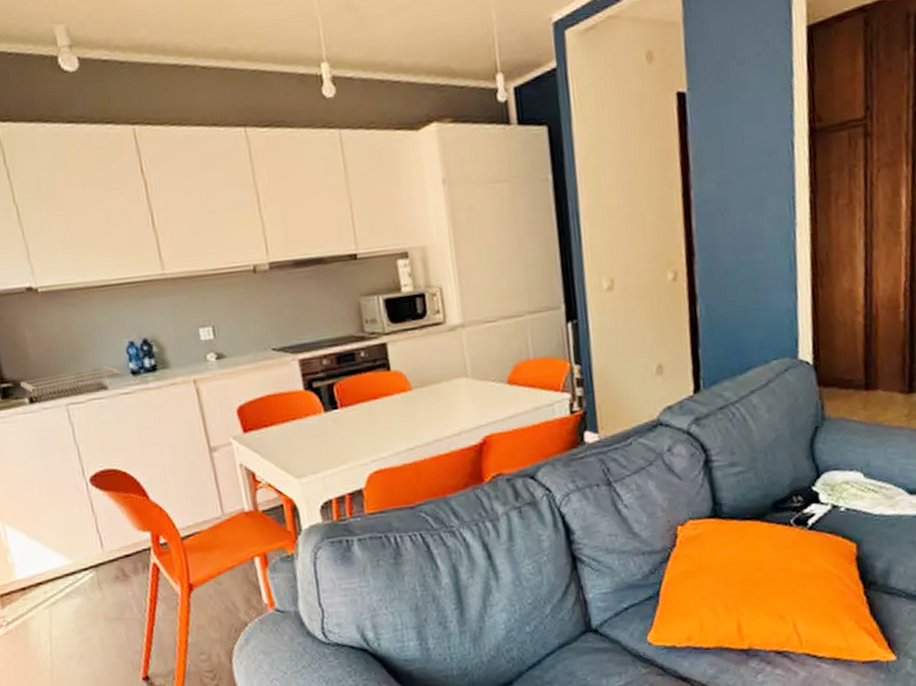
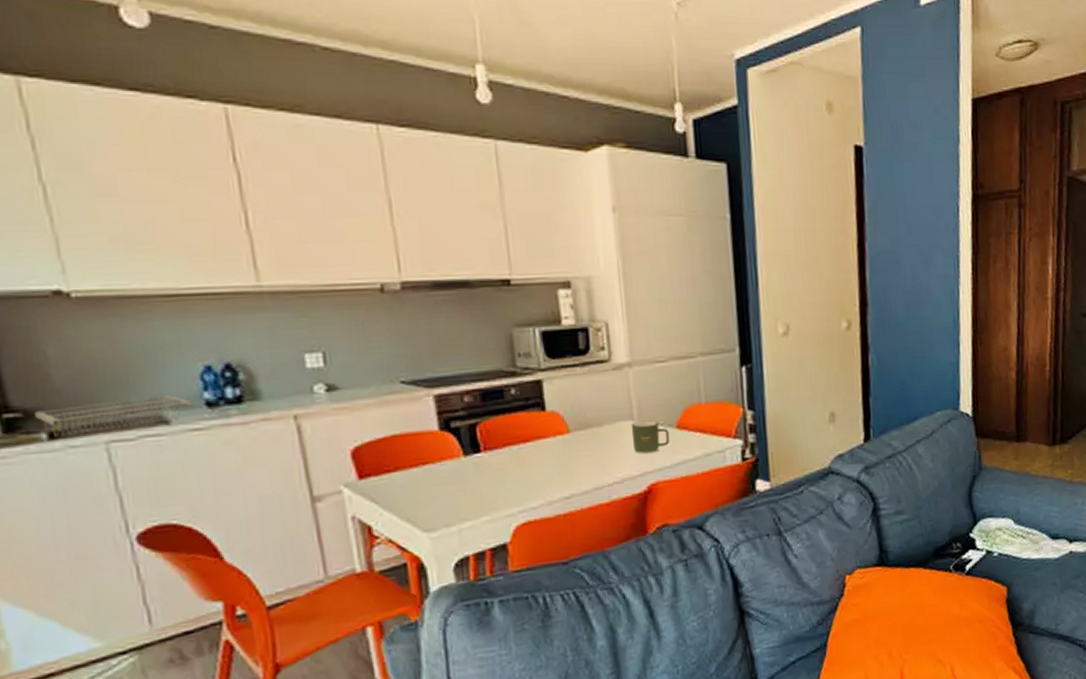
mug: none [465,377,502,409] -> present [631,420,670,454]

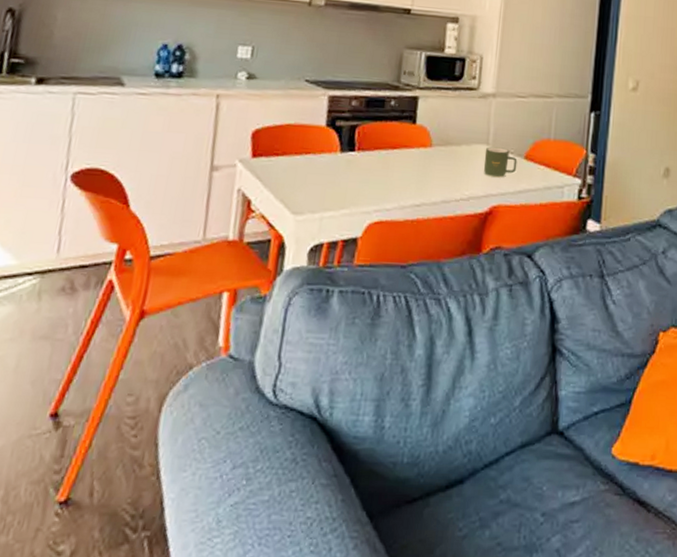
dish rack: present [35,395,192,437] -> none [32,60,146,84]

